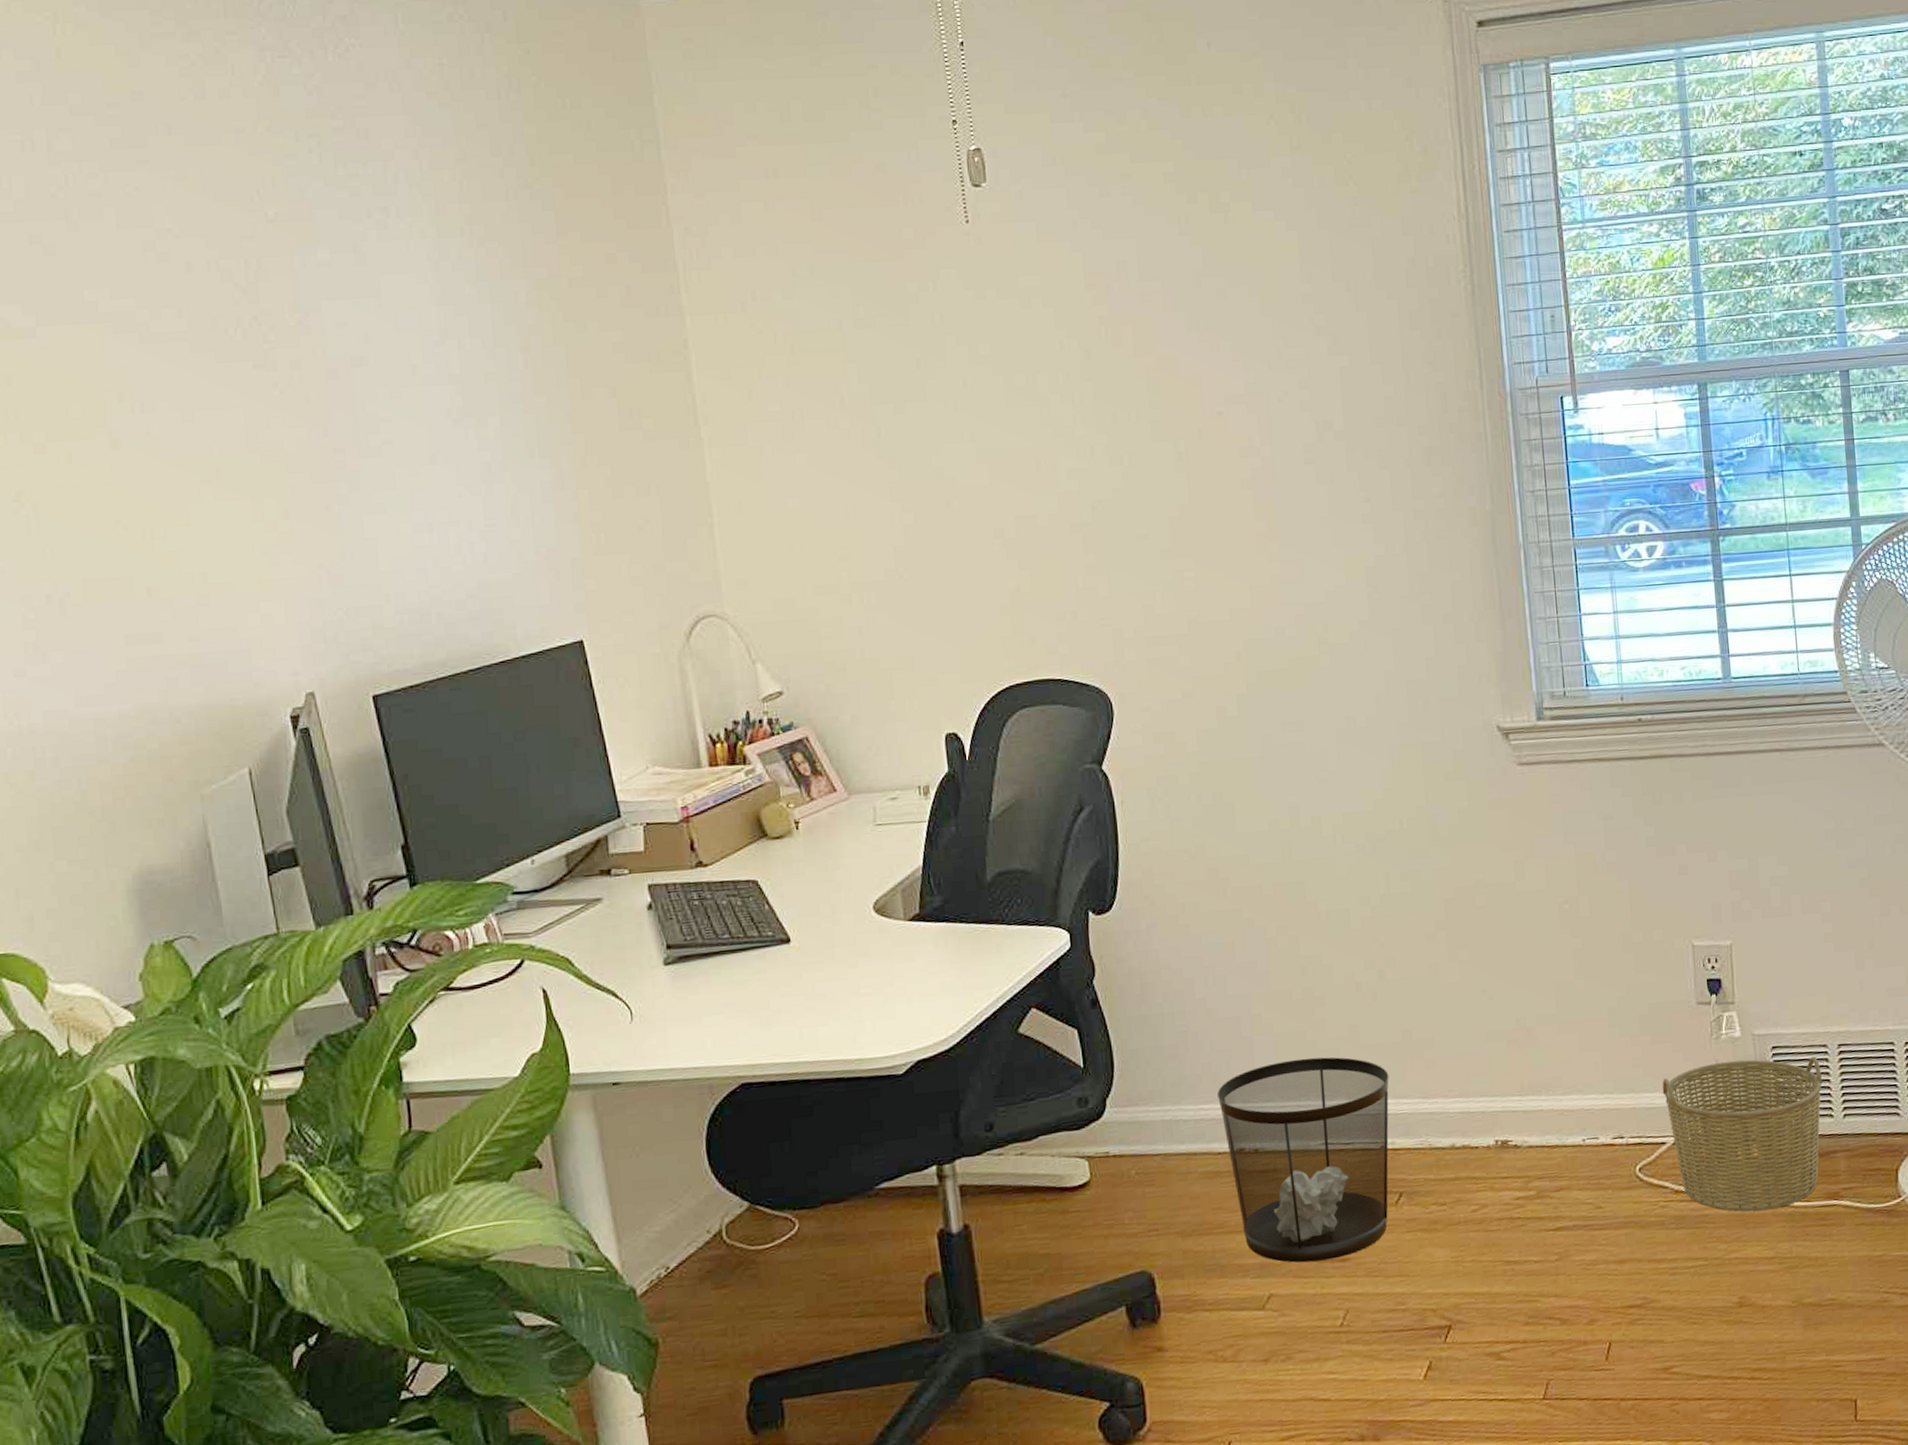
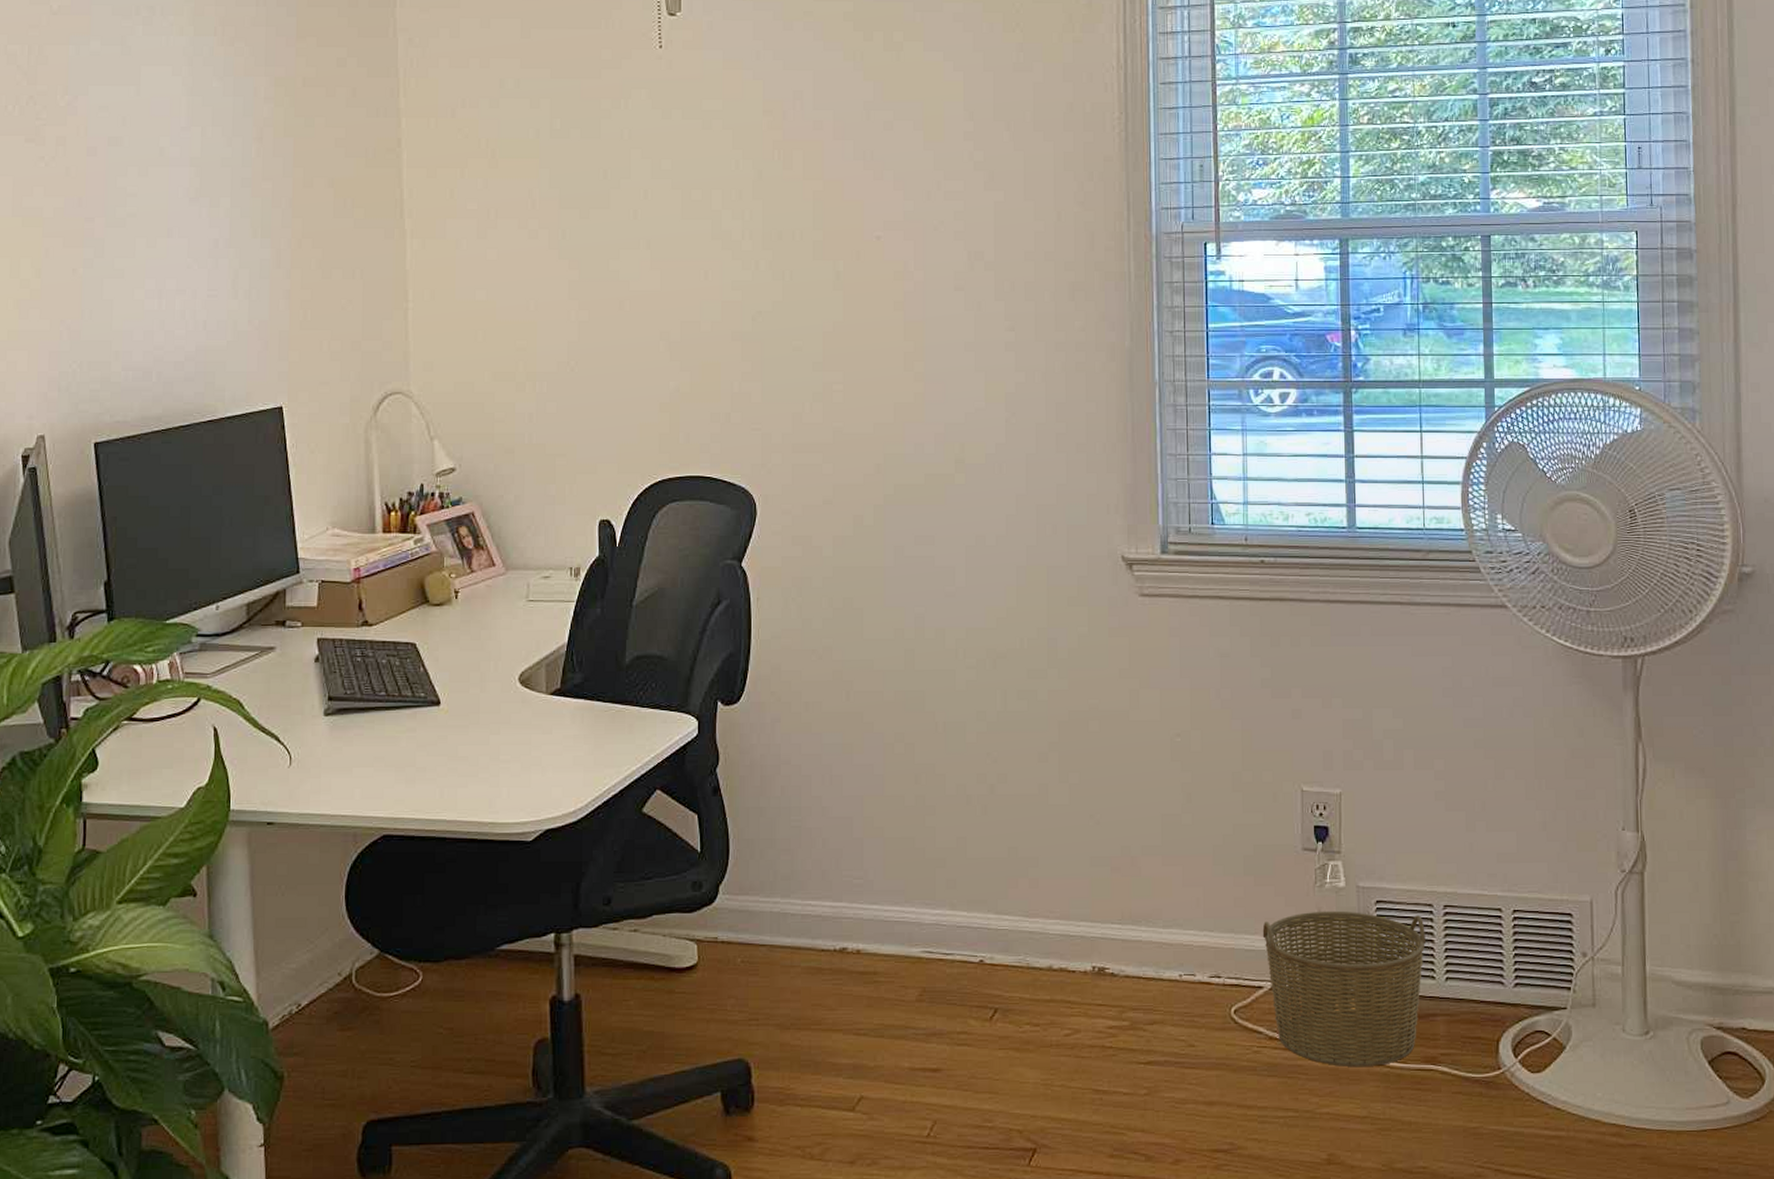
waste bin: present [1217,1057,1389,1263] -> none [826,865,993,1069]

